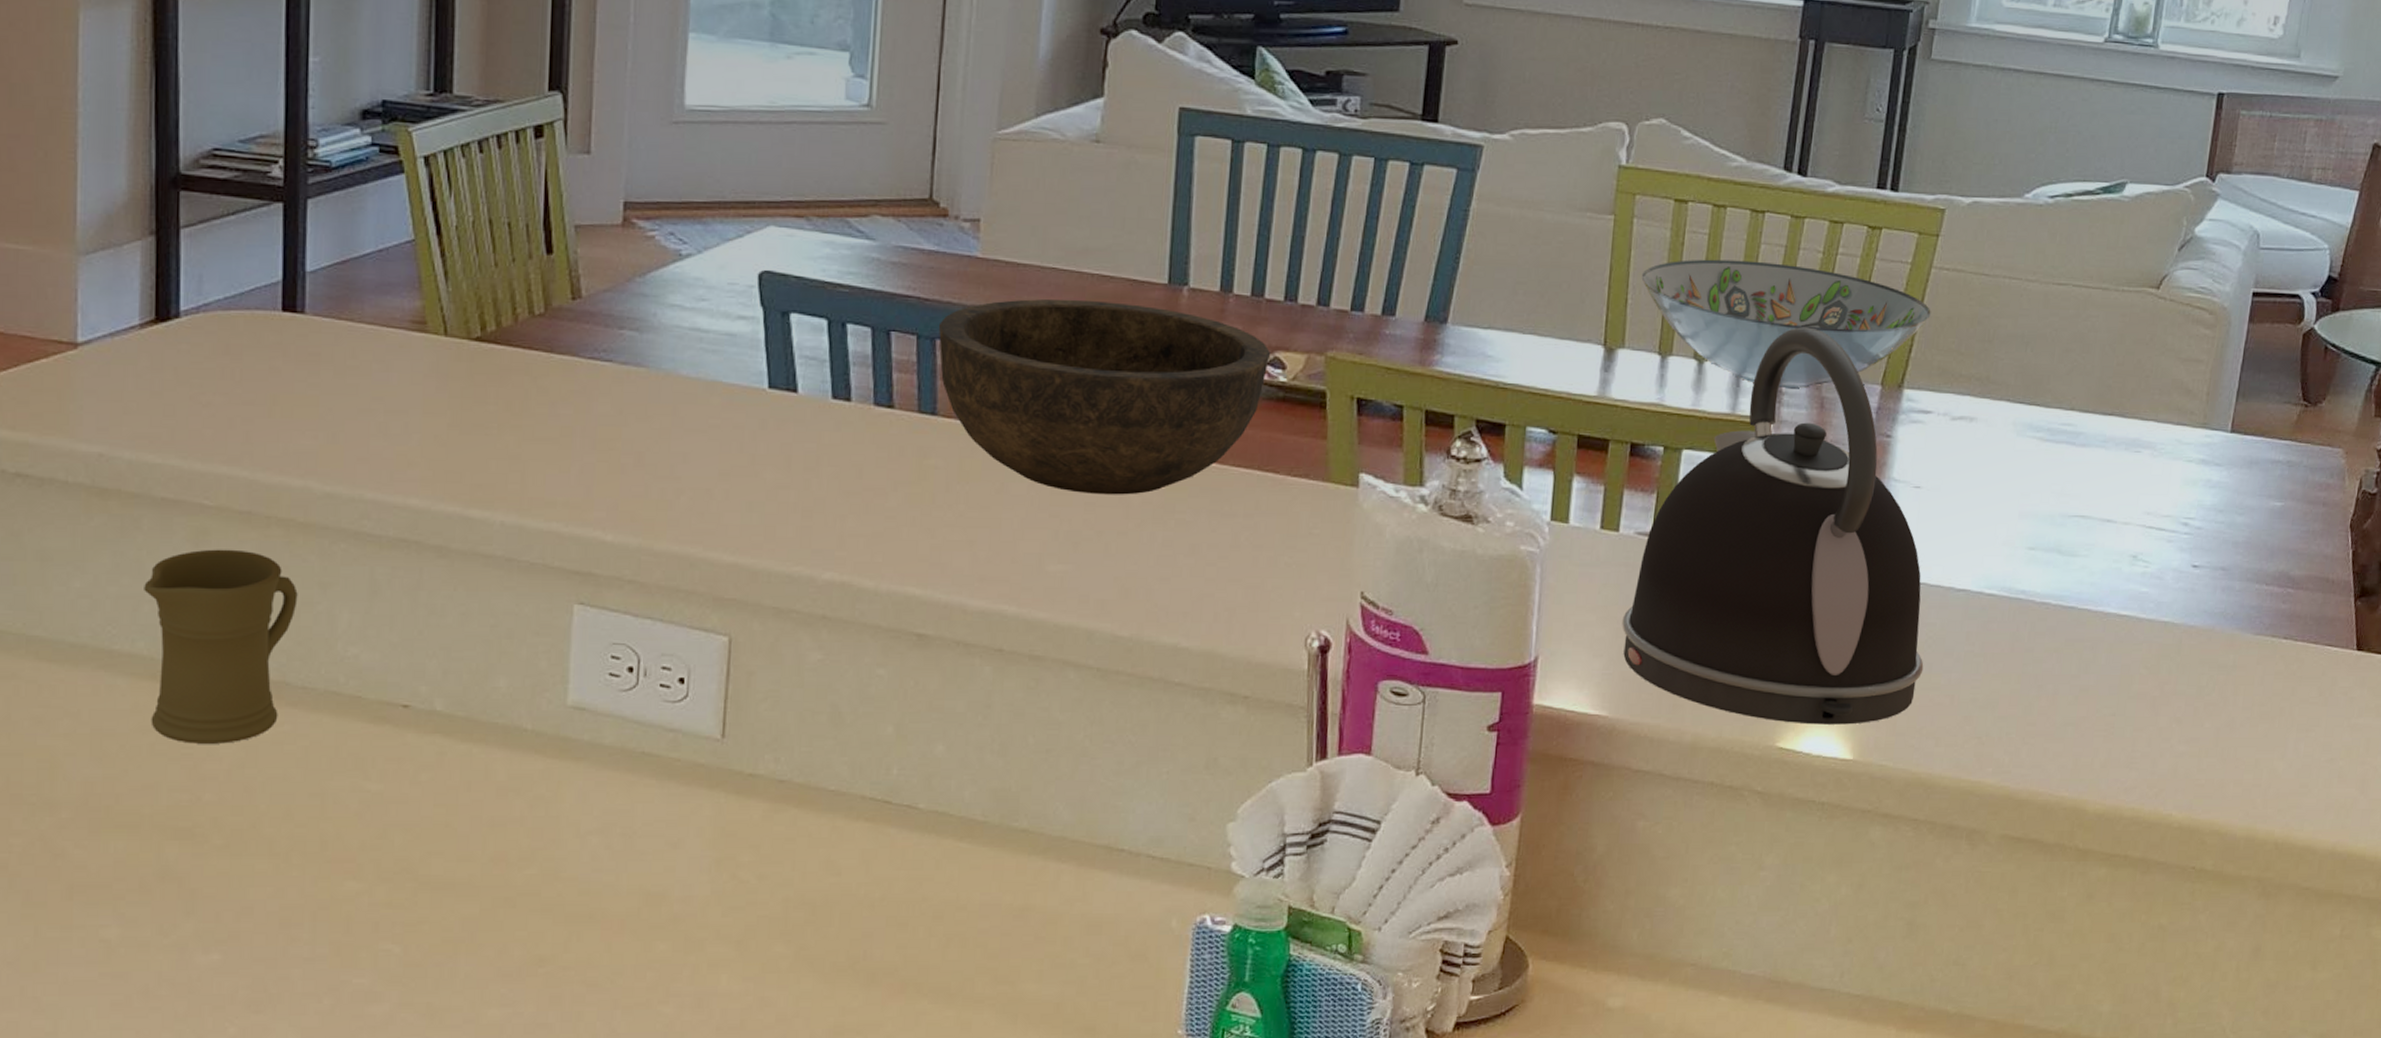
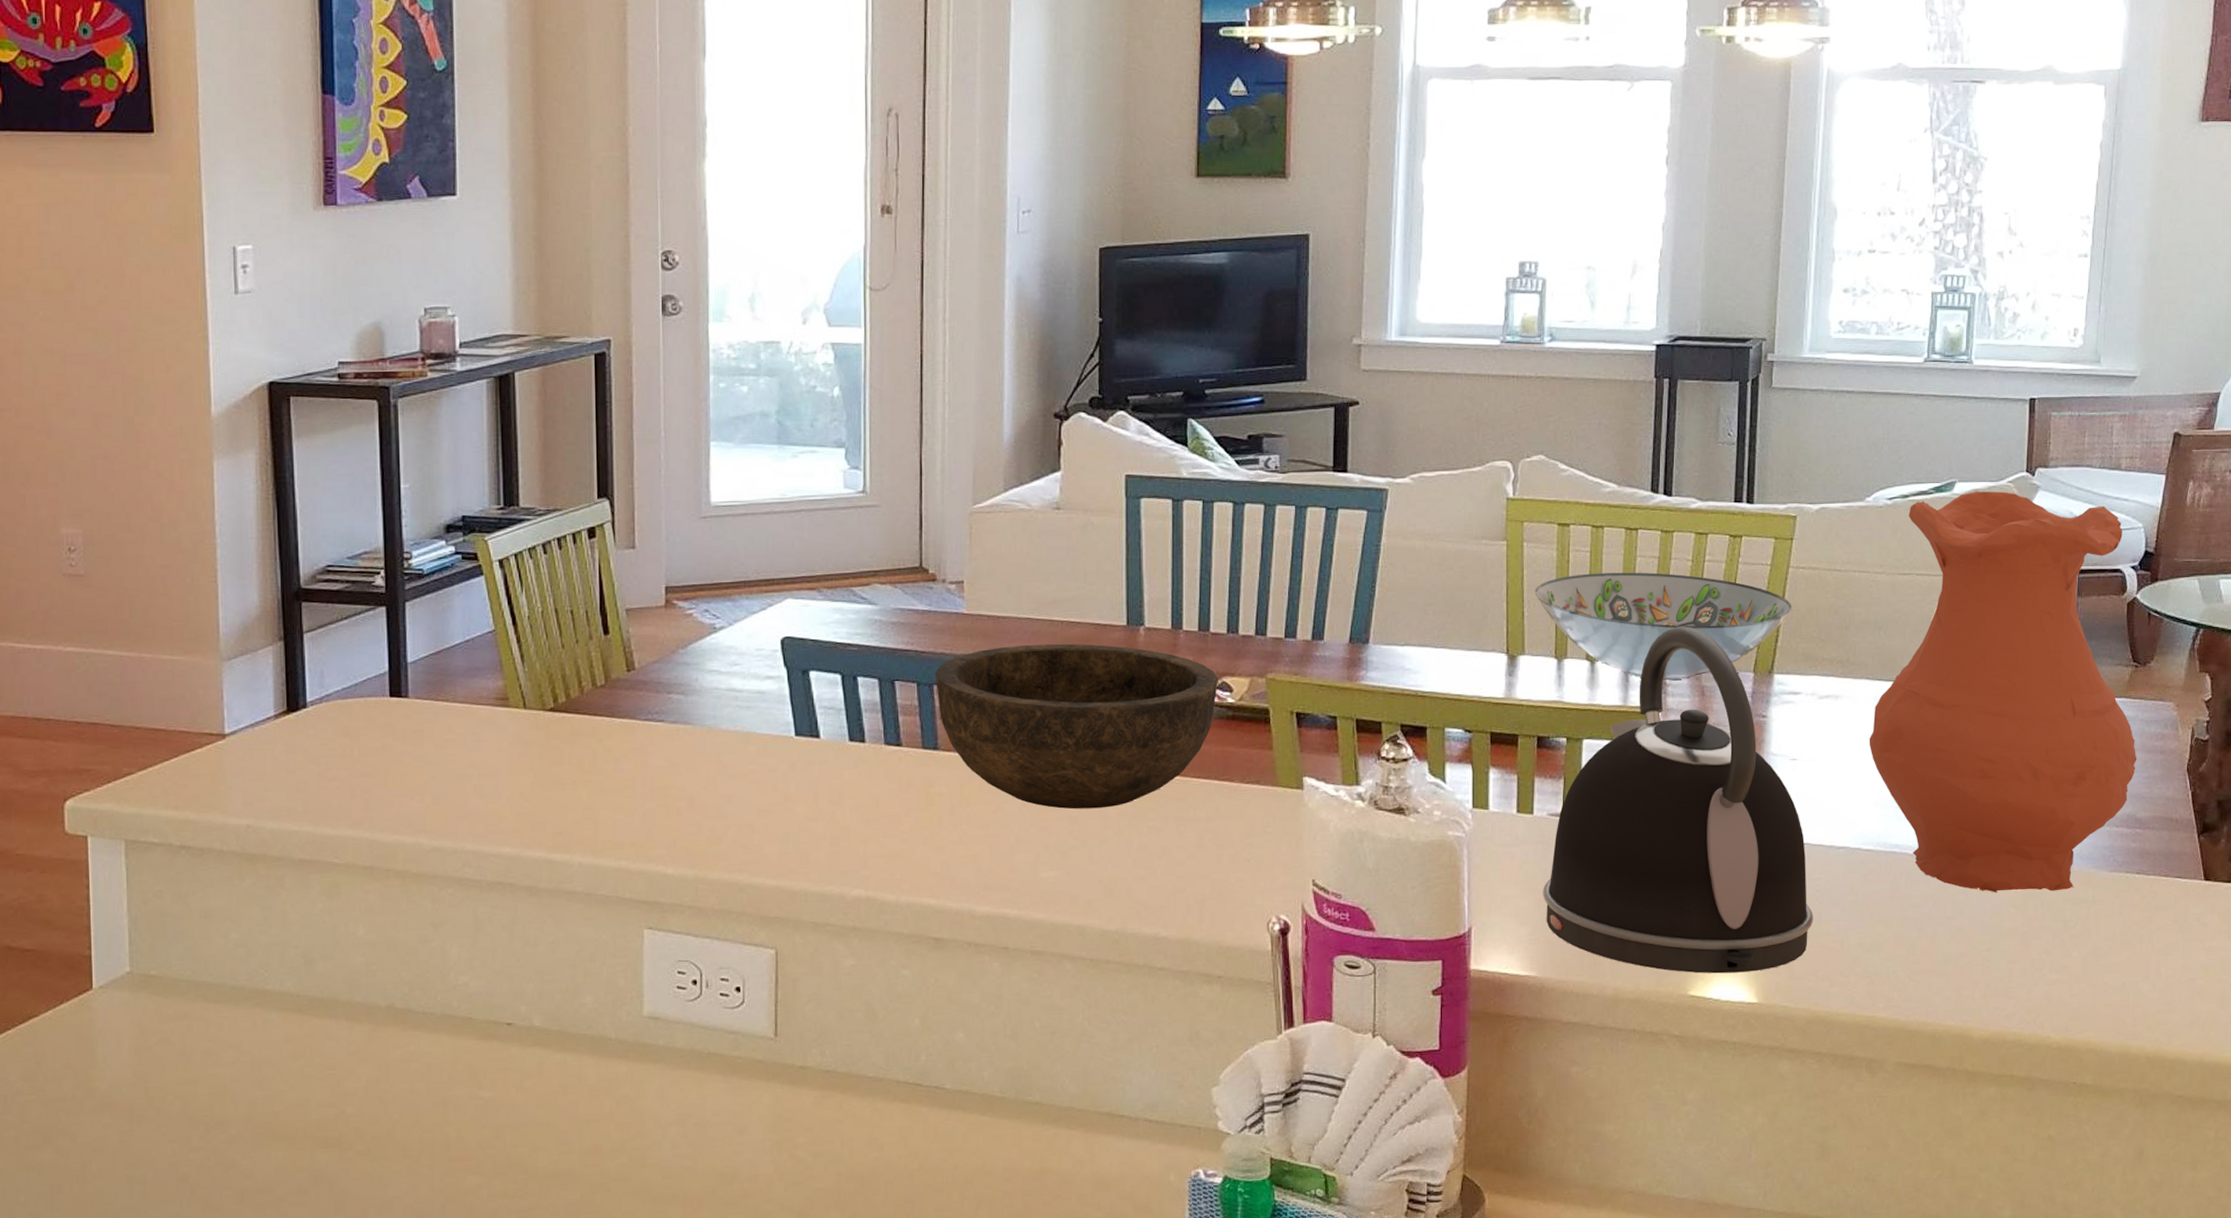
mug: present [144,549,298,744] -> none [289,899,415,1066]
vase: none [2002,194,2306,653] -> present [1869,491,2137,893]

